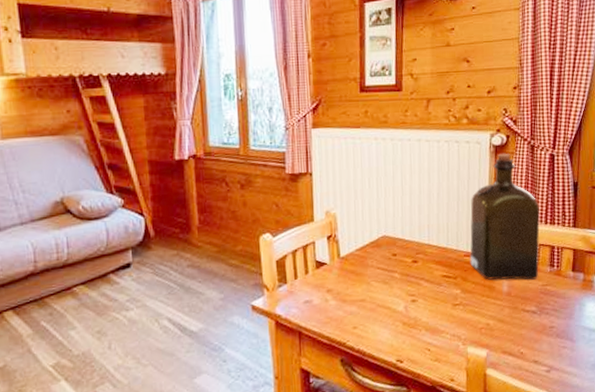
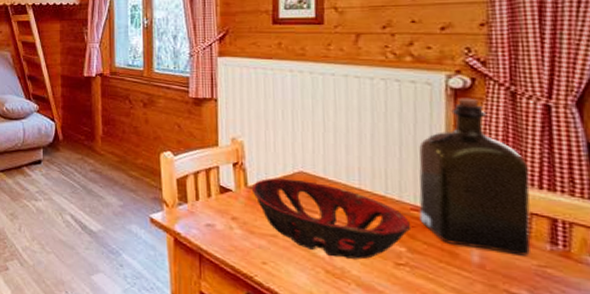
decorative bowl: none [343,244,465,309] -> present [251,178,412,260]

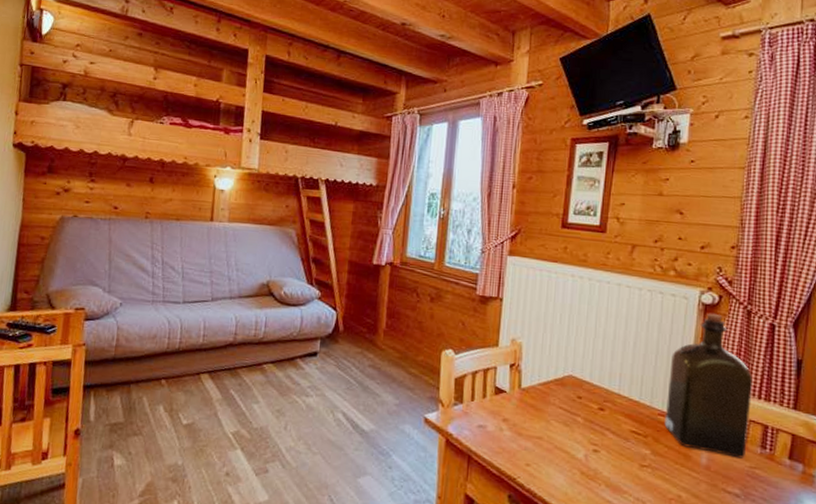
decorative bowl: present [251,178,412,260] -> none [524,380,657,462]

